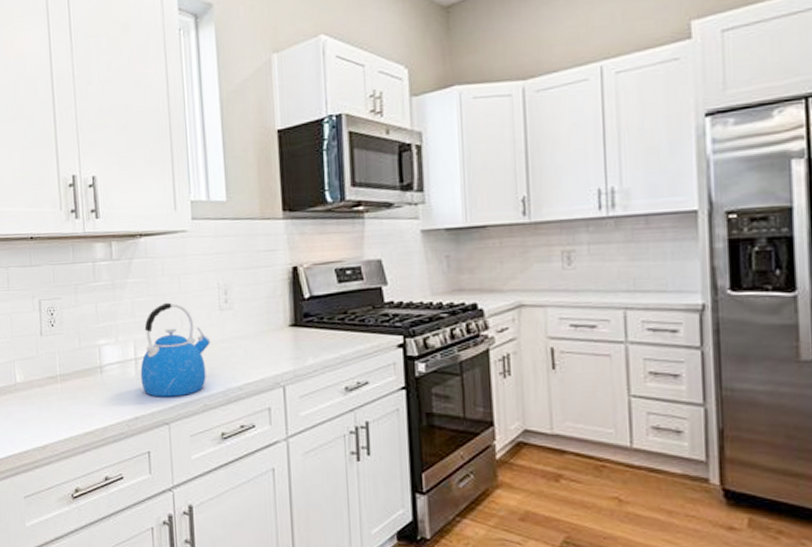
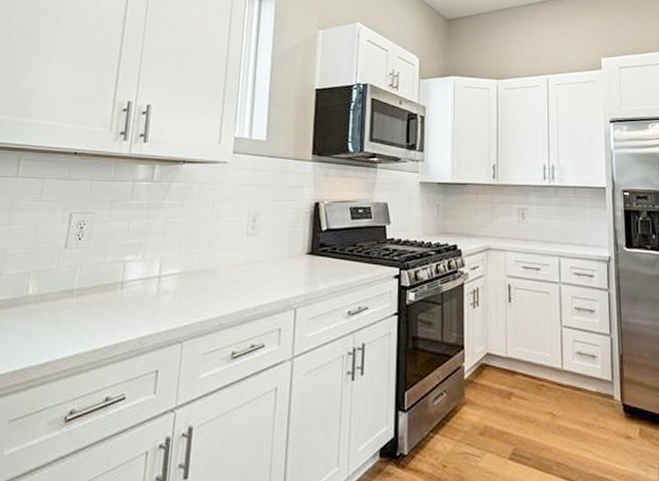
kettle: present [140,302,211,397] -> none [160,224,235,316]

